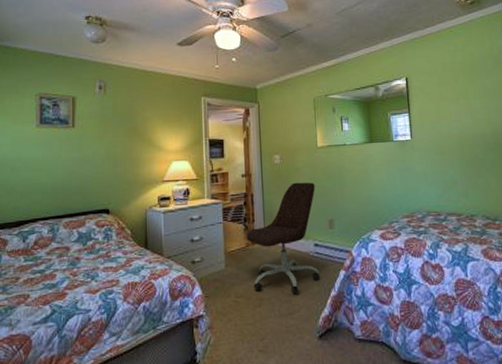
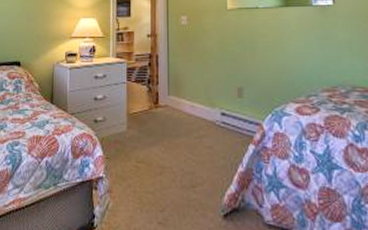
office chair: present [246,182,321,294] -> none [149,45,227,165]

